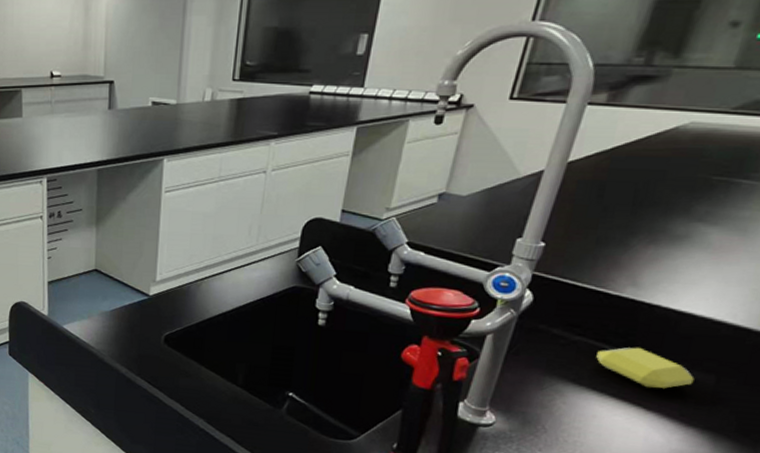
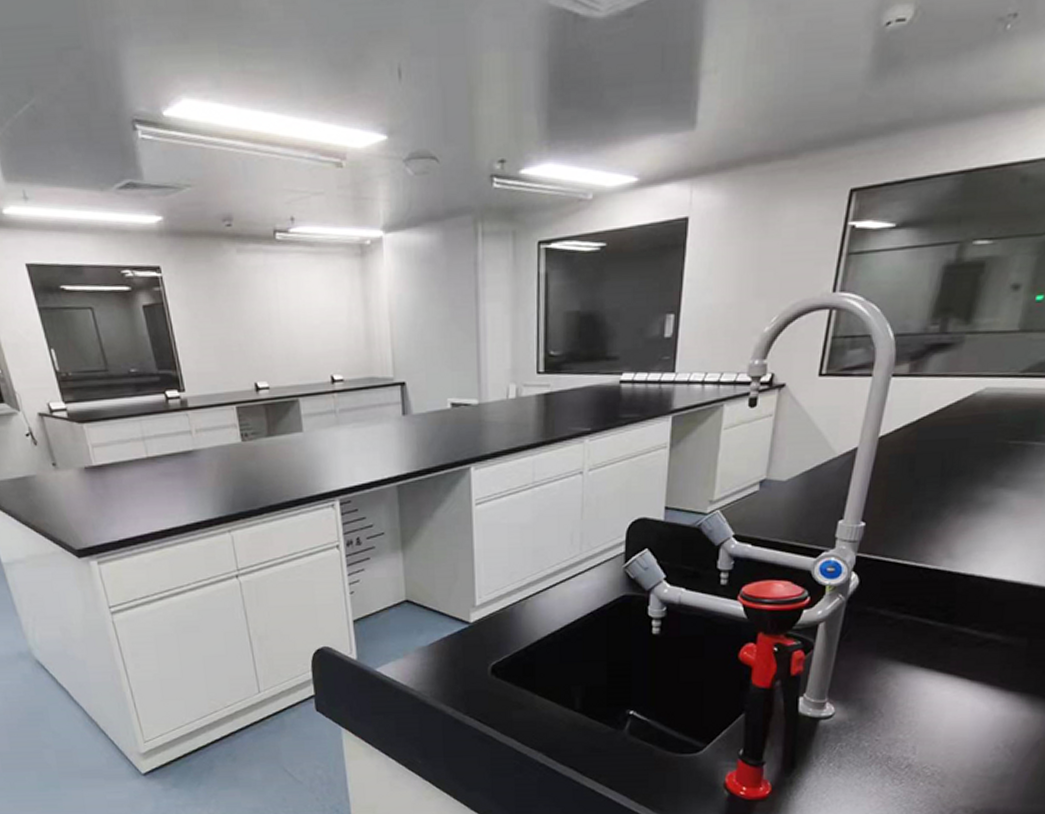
soap bar: present [596,347,694,388] -> none [922,619,1010,659]

